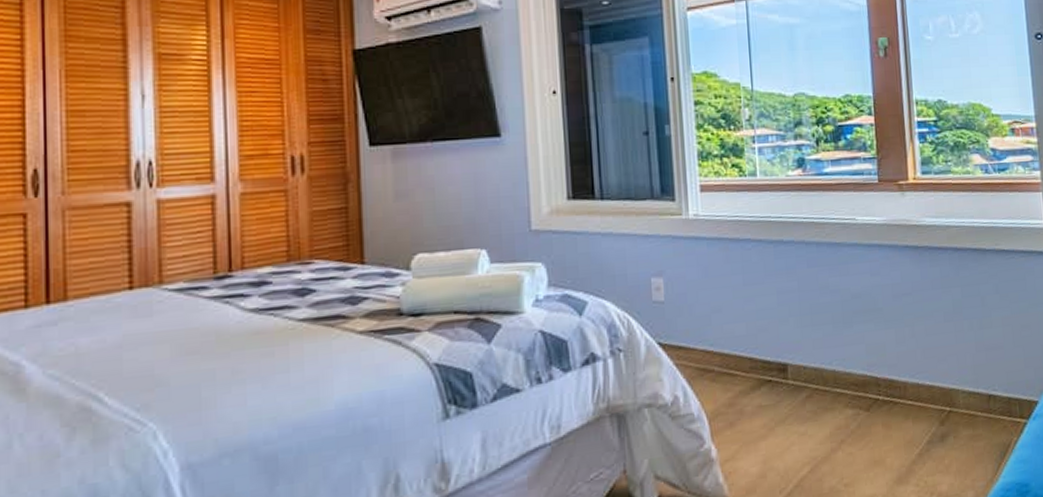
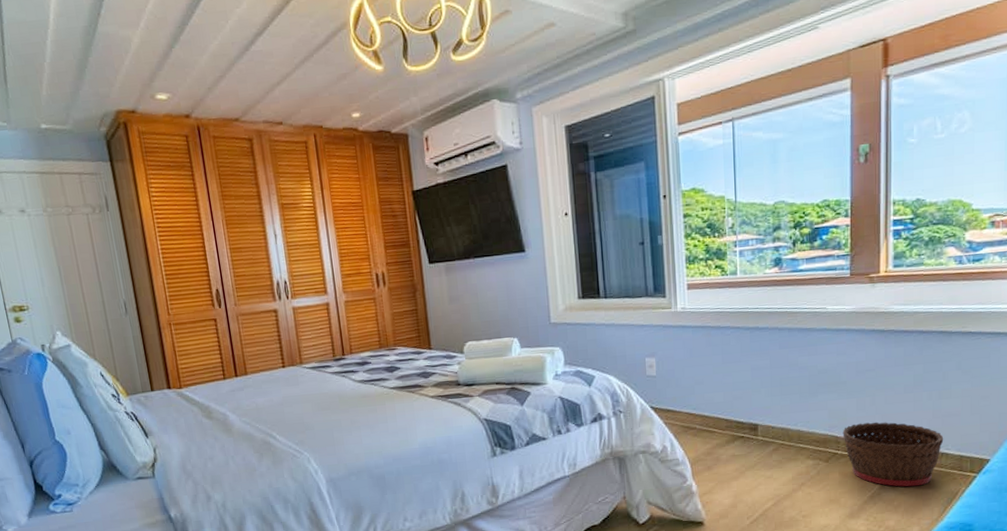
basket: none [882,357,990,440] -> present [842,421,944,487]

